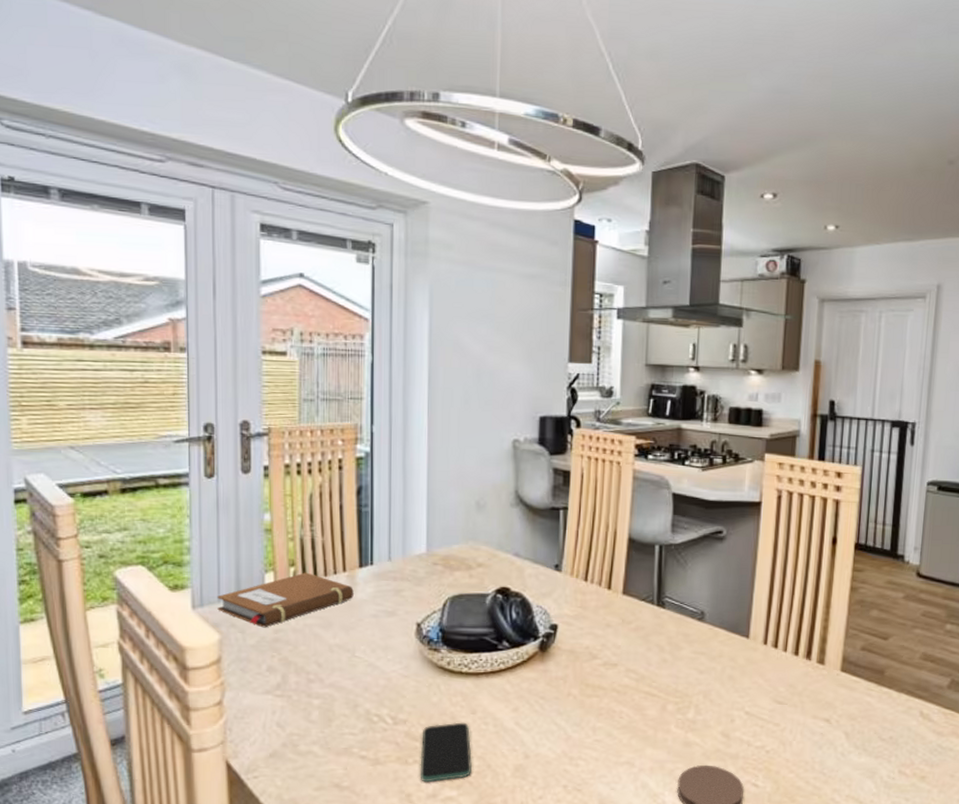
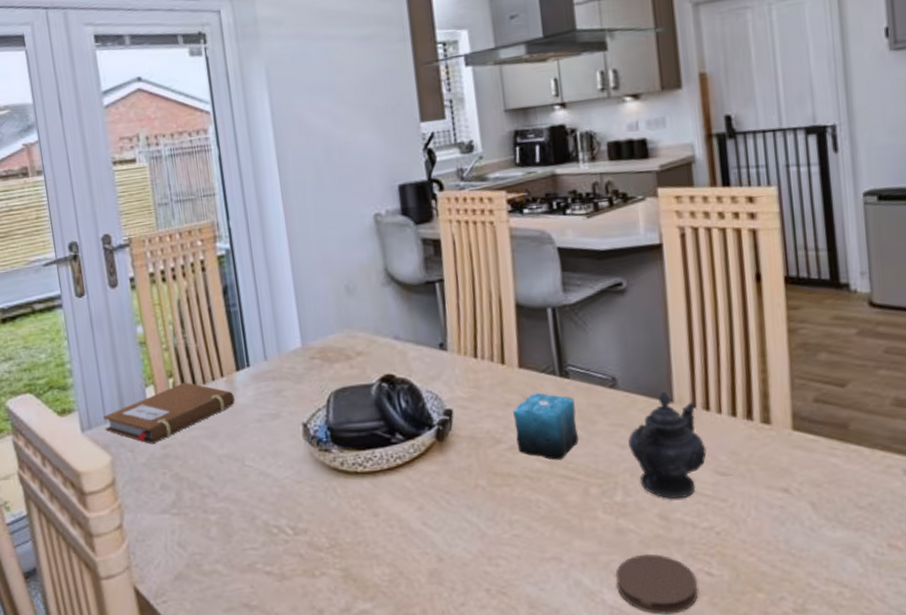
smartphone: present [420,722,473,783] -> none [325,527,384,596]
candle: none [610,616,666,678] -> present [513,391,579,460]
teapot: none [706,628,770,720] -> present [628,391,707,499]

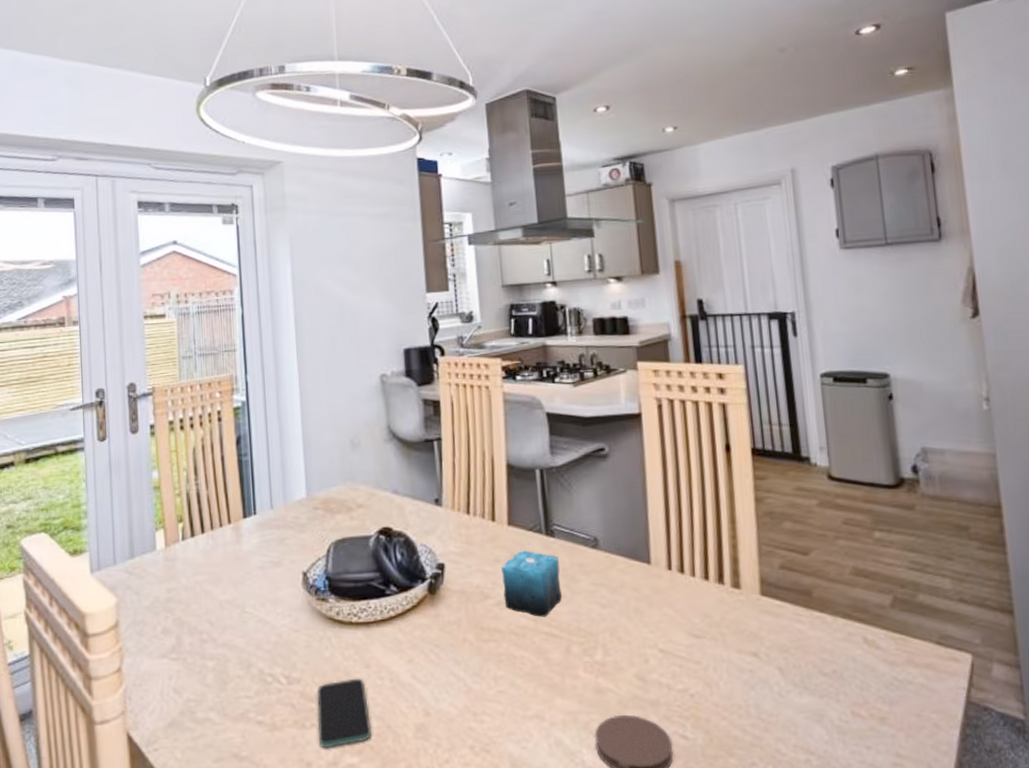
notebook: present [103,382,235,445] -> none [113,527,240,588]
smartphone: none [325,527,384,596] -> present [317,678,372,749]
teapot: present [628,391,707,499] -> none [608,553,682,659]

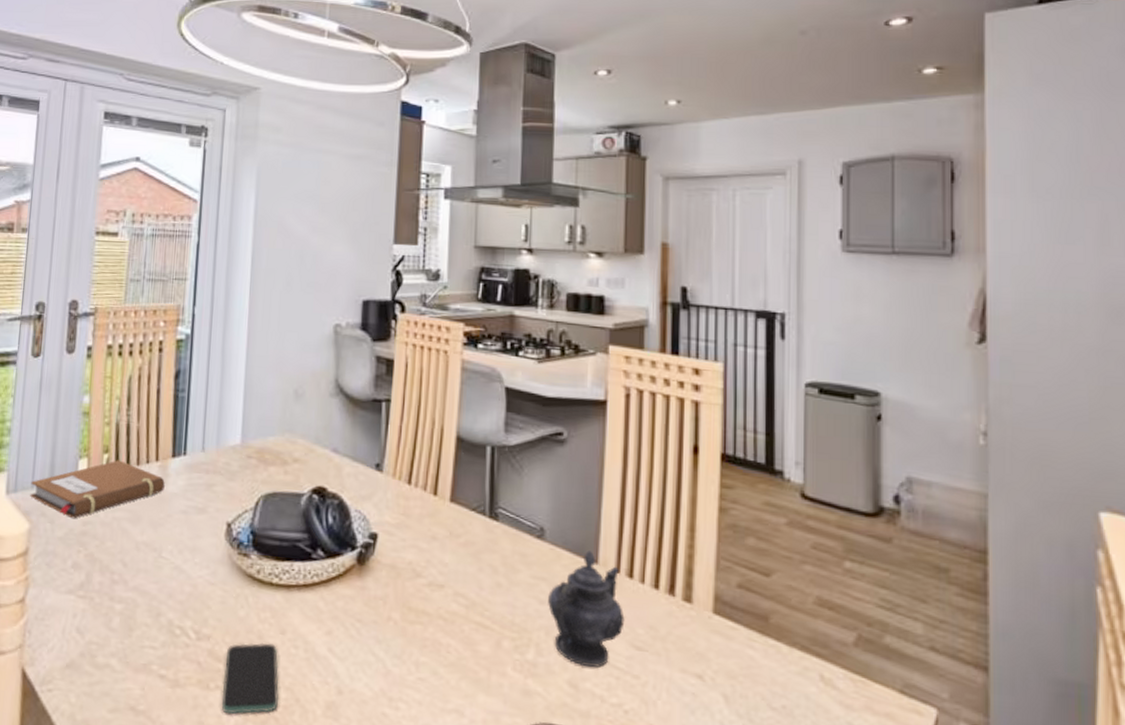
notebook: none [113,527,240,588] -> present [30,460,165,519]
candle: present [502,549,562,617] -> none [436,529,500,605]
teapot: none [608,553,682,659] -> present [548,551,625,667]

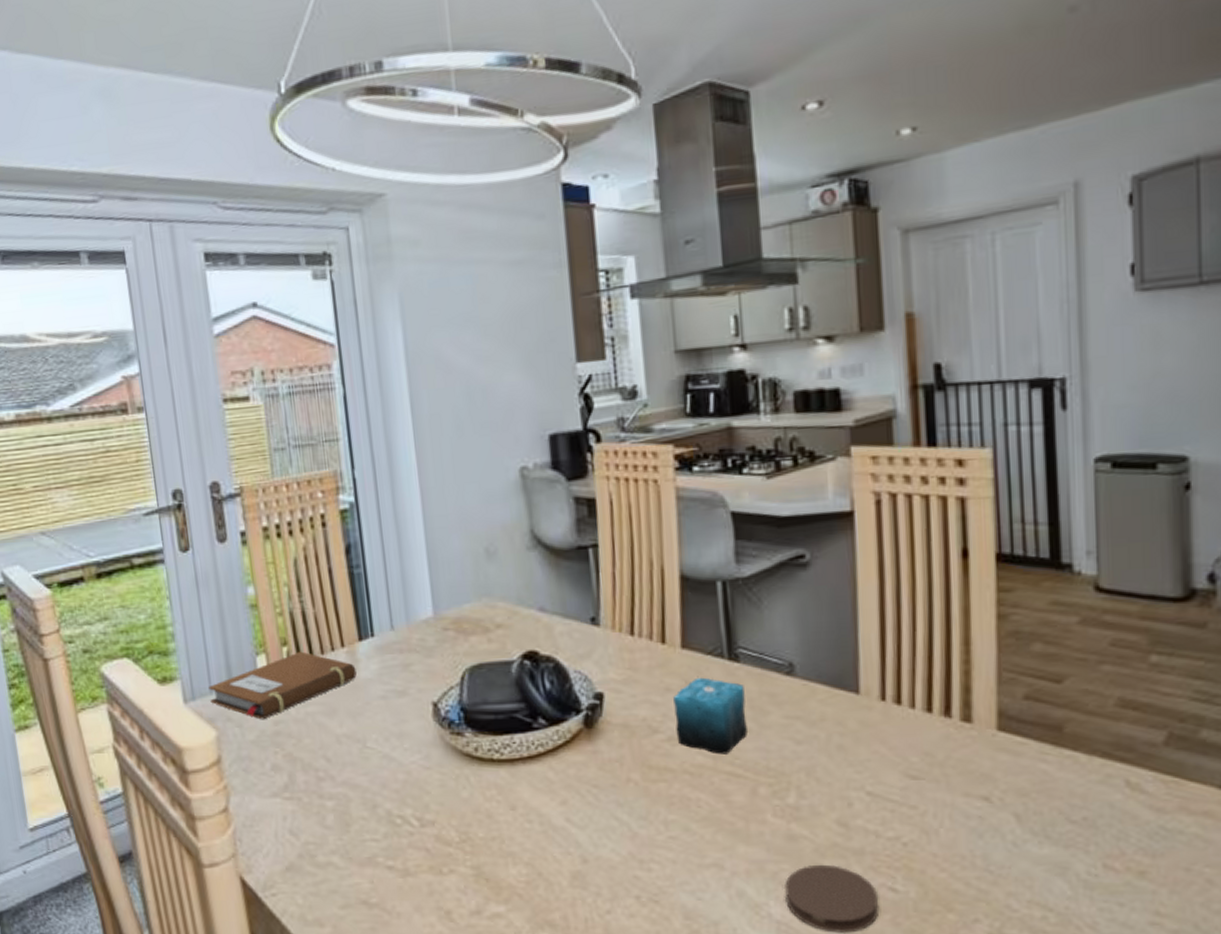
smartphone: present [222,642,279,715] -> none [455,821,520,896]
candle: none [436,529,500,605] -> present [673,676,747,754]
teapot: present [548,551,625,667] -> none [805,681,896,803]

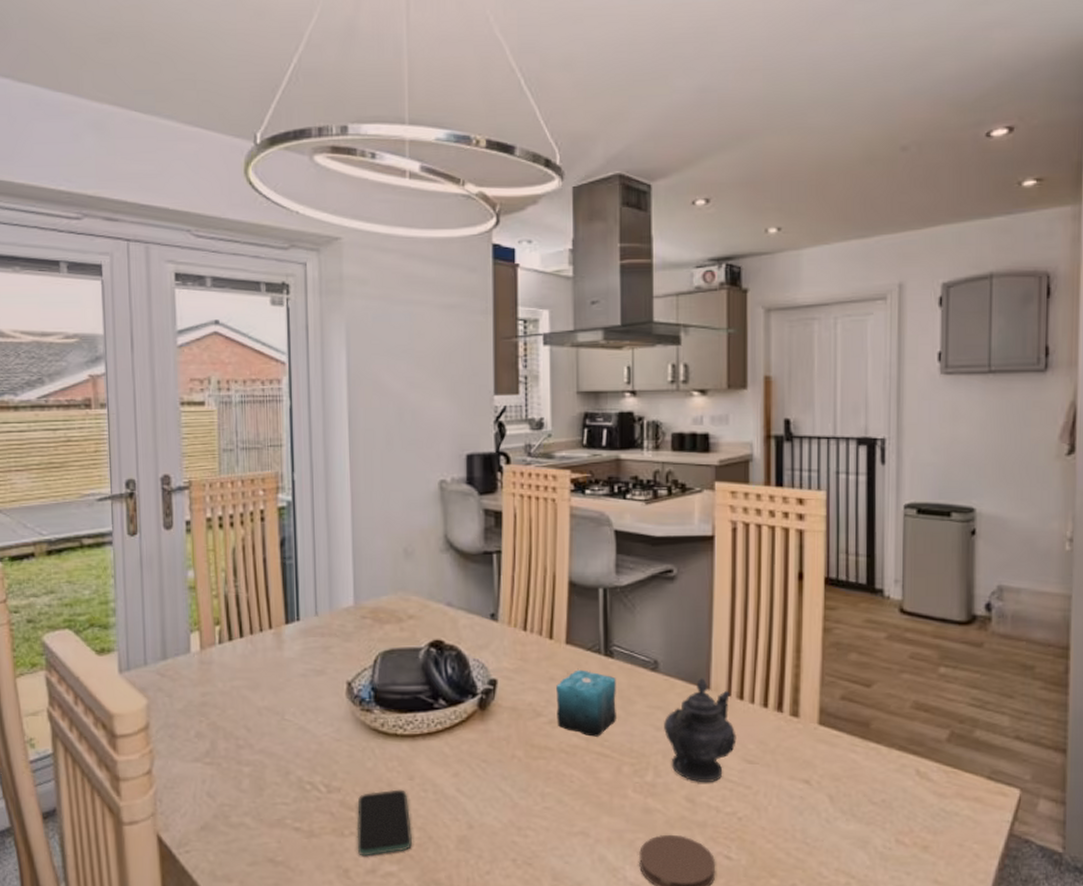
notebook: present [208,651,357,720] -> none [143,631,281,691]
smartphone: none [455,821,520,896] -> present [357,789,413,857]
teapot: none [805,681,896,803] -> present [664,678,737,782]

